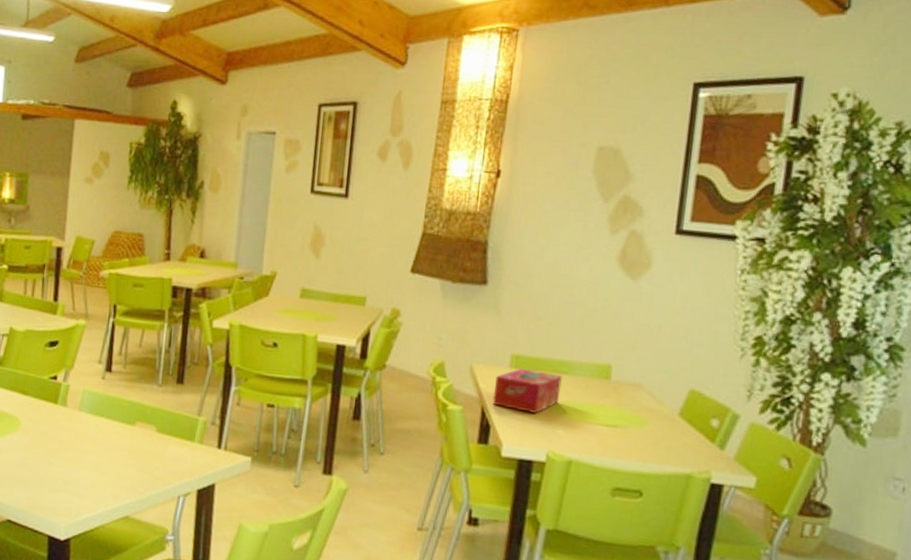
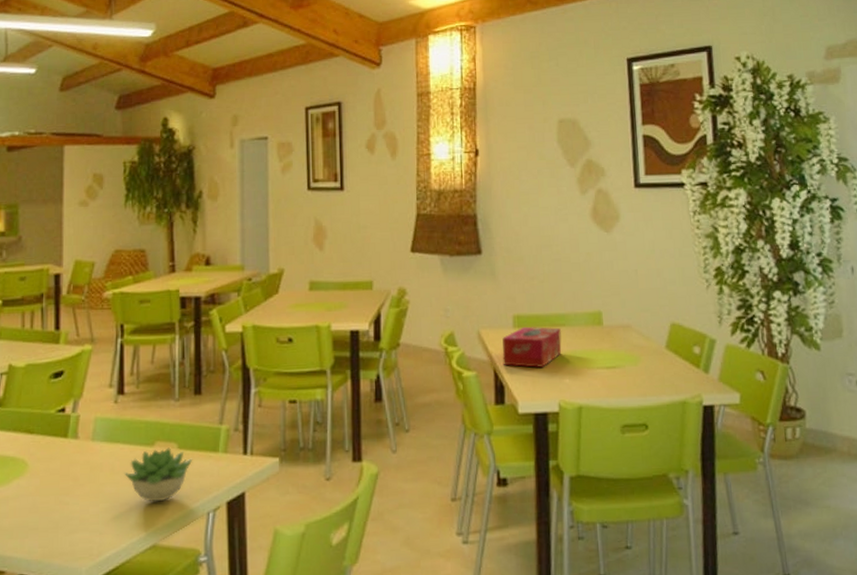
succulent plant: none [105,429,170,479] -> present [123,447,193,502]

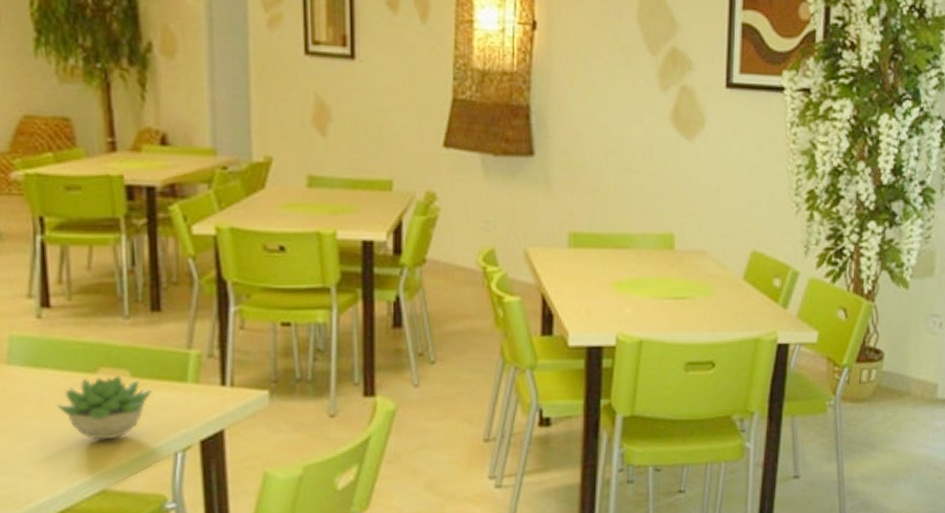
tissue box: present [502,326,562,368] -> none [553,246,625,295]

